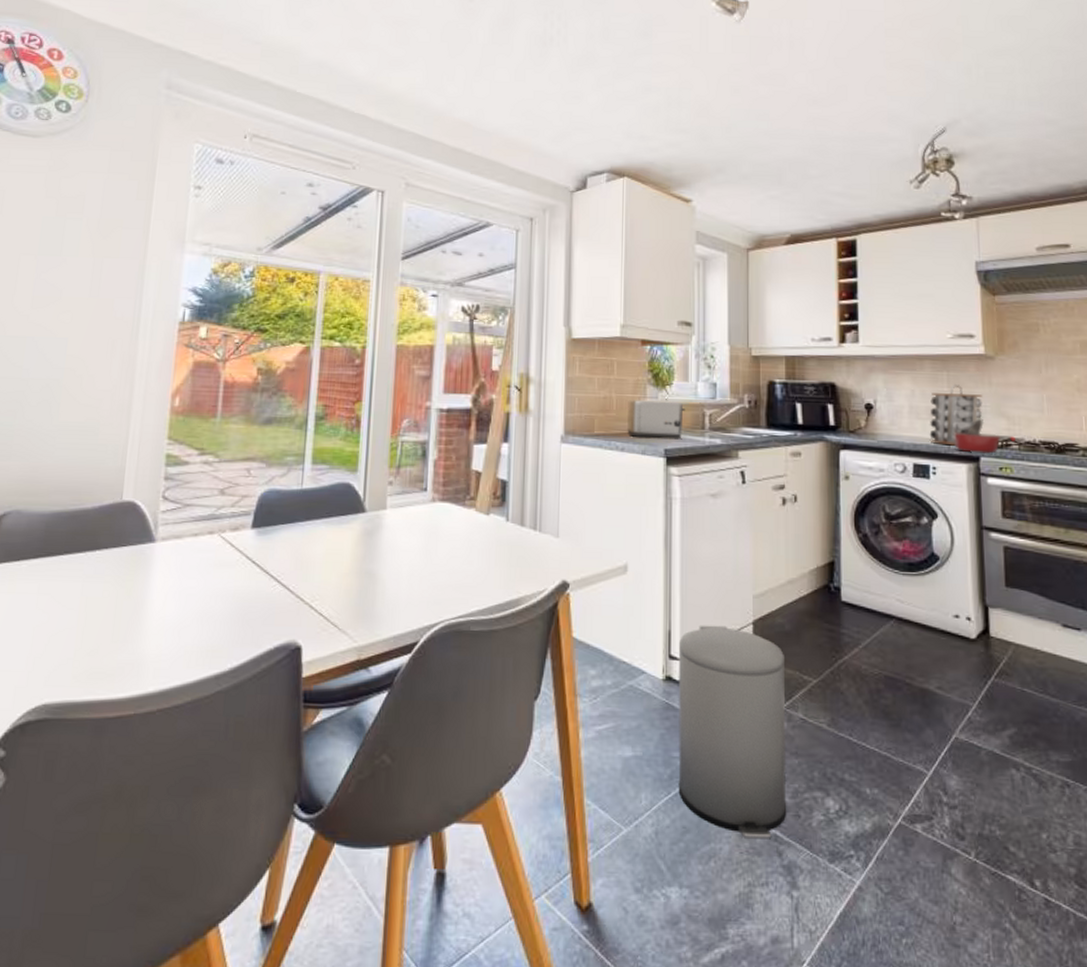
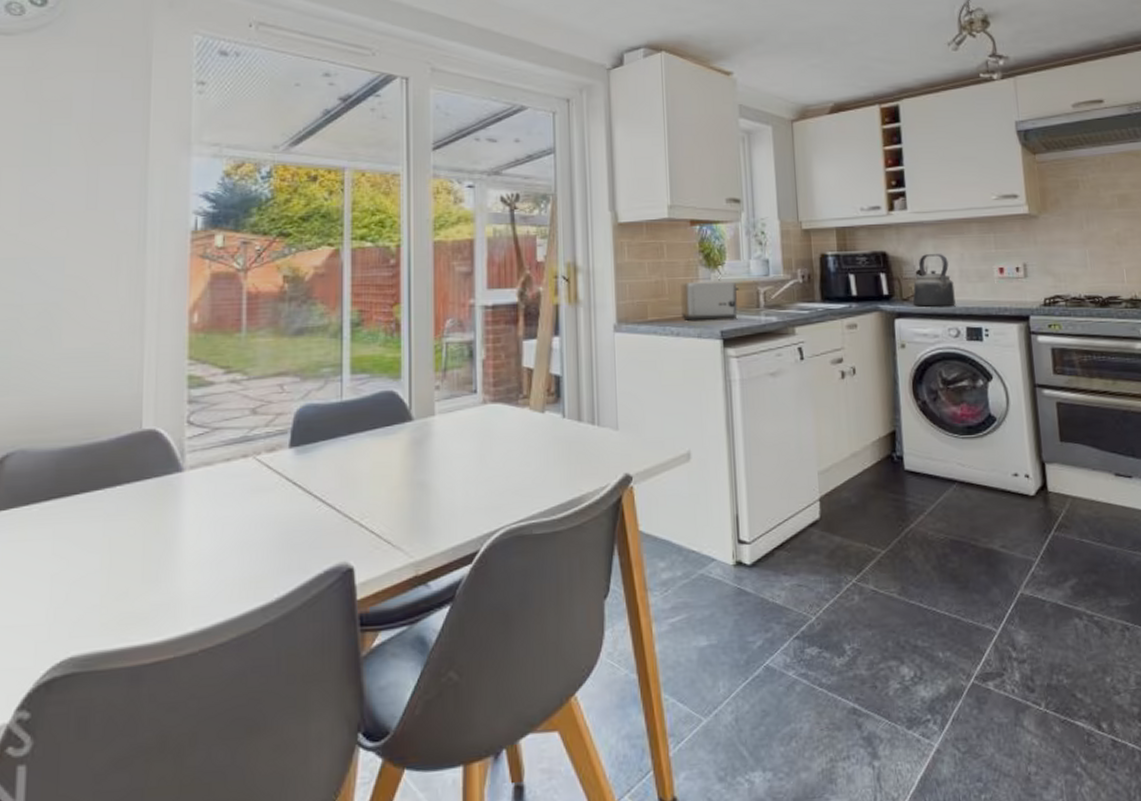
pedal bin: present [678,625,786,839] -> none [747,505,863,715]
kettle: none [859,388,903,442] -> present [912,254,956,308]
spice rack: present [929,385,982,446] -> none [979,246,1029,307]
saucepan: present [954,418,1016,455] -> none [1003,277,1062,313]

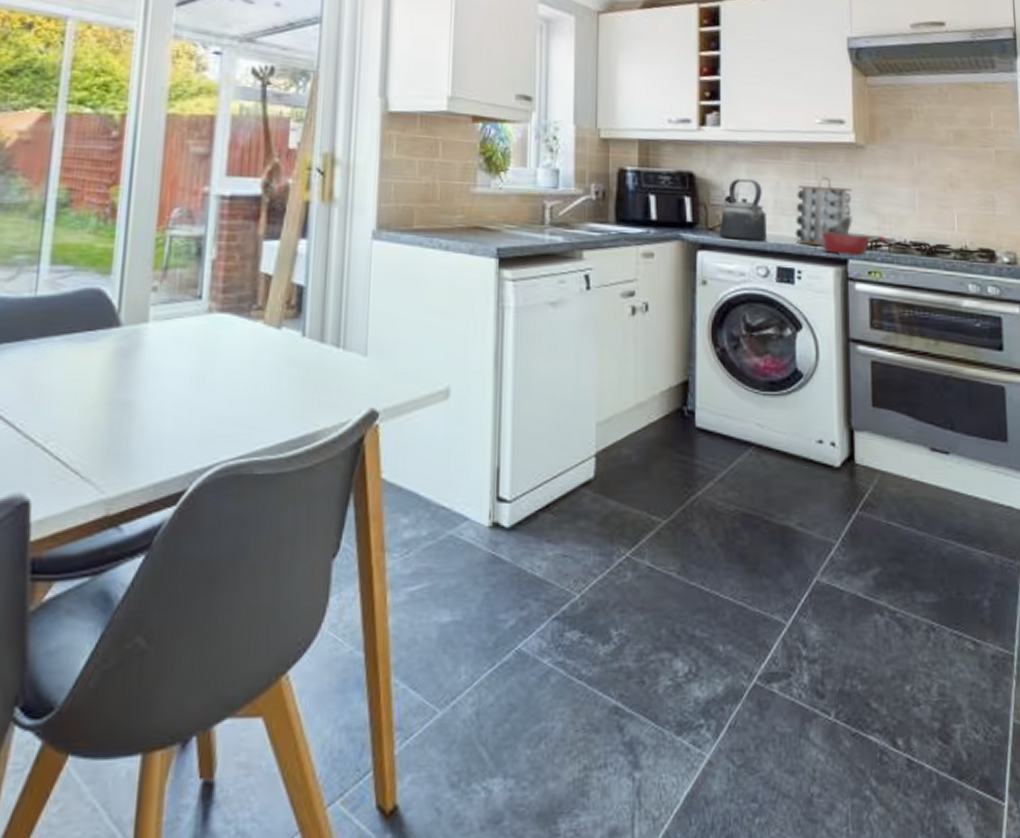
toaster: present [680,281,739,322] -> none [453,188,522,237]
spice rack: none [979,246,1029,307] -> present [795,176,852,247]
saucepan: none [1003,277,1062,313] -> present [821,215,886,257]

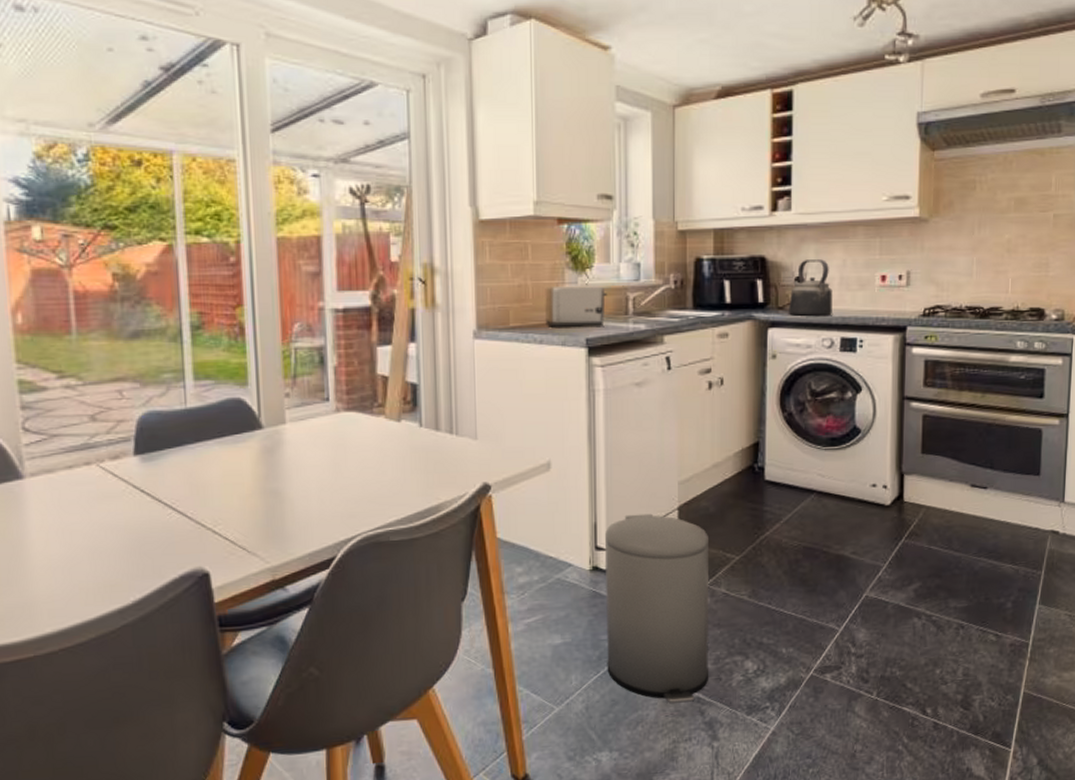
toaster: none [453,188,522,237] -> present [545,286,607,329]
pedal bin: none [504,459,630,713] -> present [605,513,708,704]
spice rack: present [795,176,852,247] -> none [858,251,913,317]
saucepan: present [821,215,886,257] -> none [883,286,943,324]

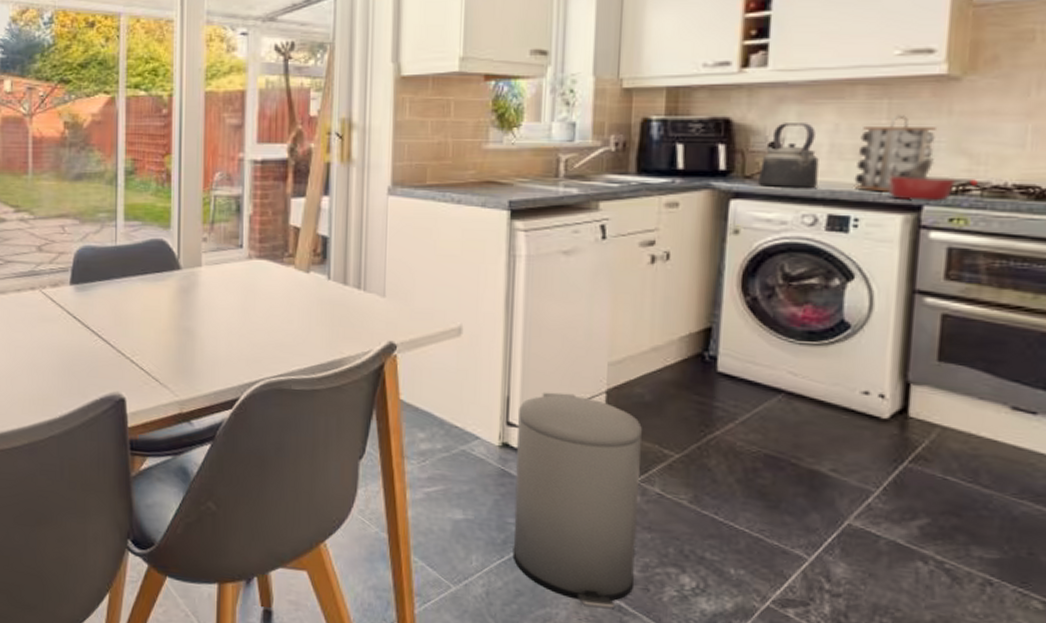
toaster: present [545,286,607,329] -> none [465,145,535,190]
spice rack: none [858,251,913,317] -> present [853,115,936,192]
saucepan: none [883,286,943,324] -> present [888,157,978,203]

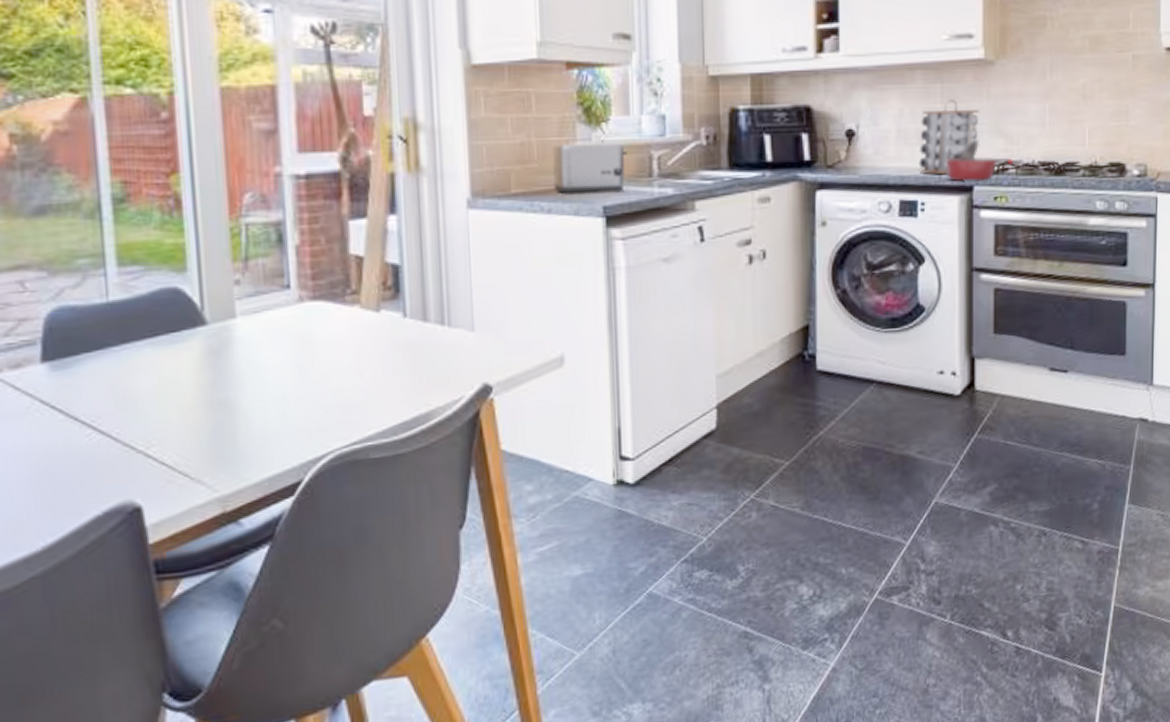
toaster: none [465,145,535,190] -> present [552,143,627,195]
pedal bin: present [512,392,642,610] -> none [631,414,757,641]
kettle: present [757,123,819,189] -> none [838,109,889,176]

